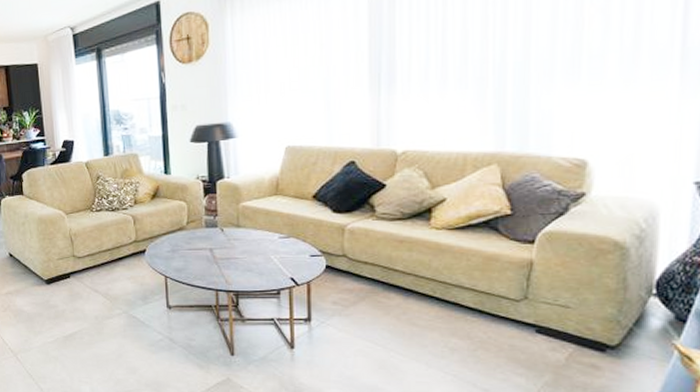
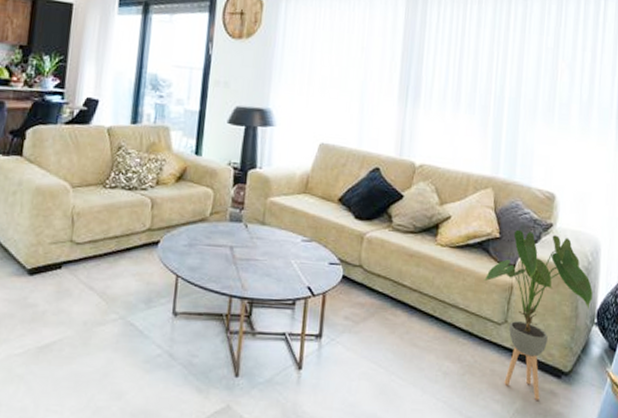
house plant: none [494,203,648,373] -> present [484,229,593,400]

